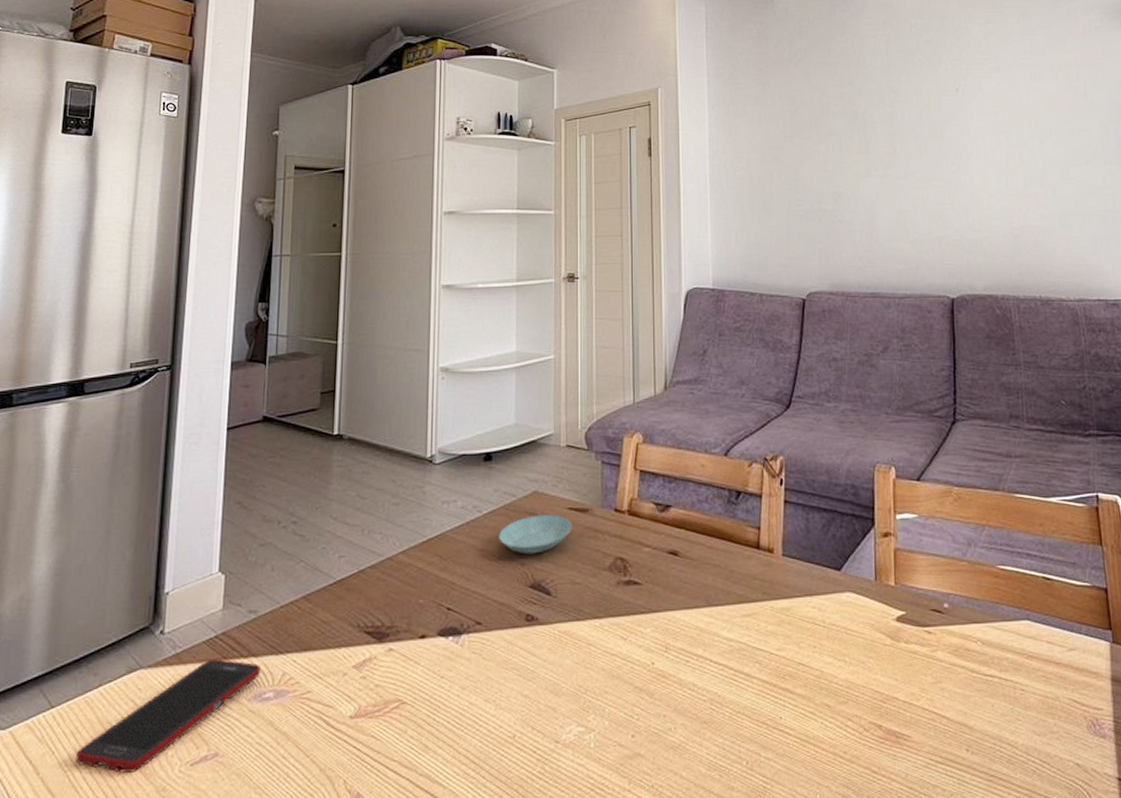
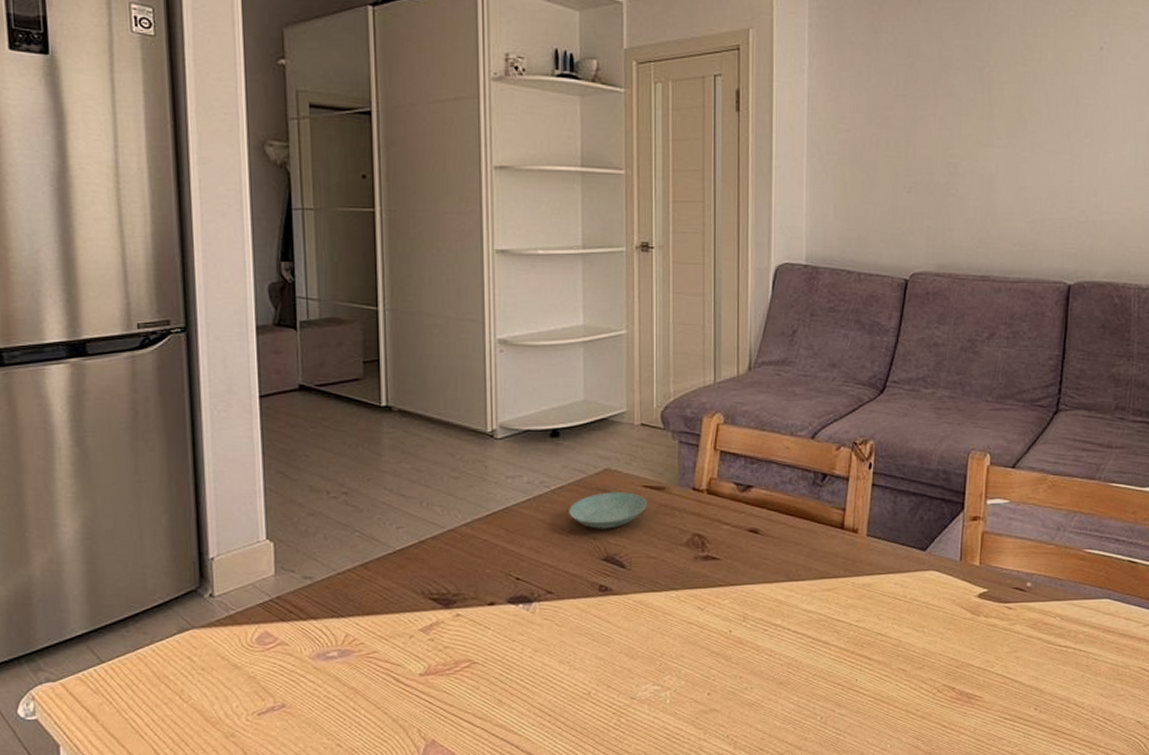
cell phone: present [76,658,260,773] -> none [136,620,321,721]

